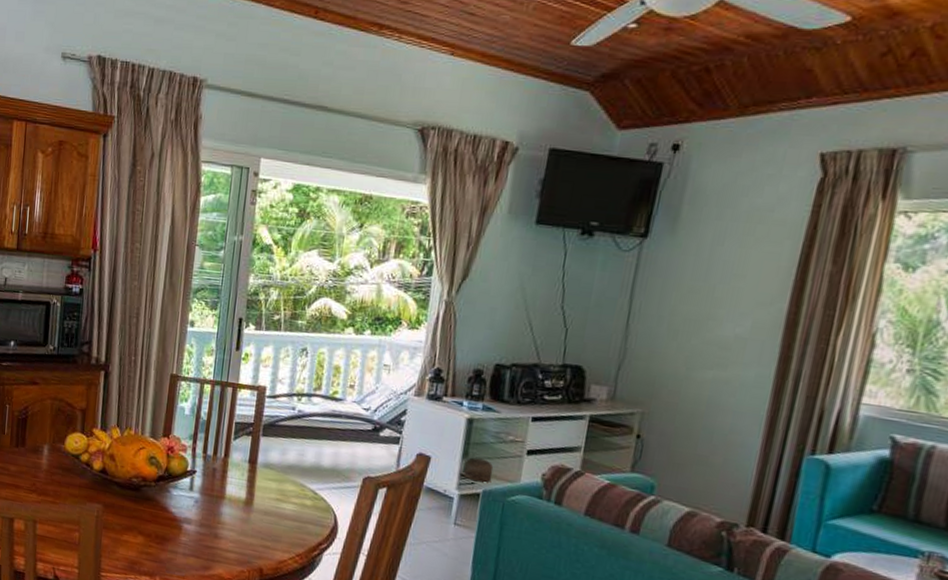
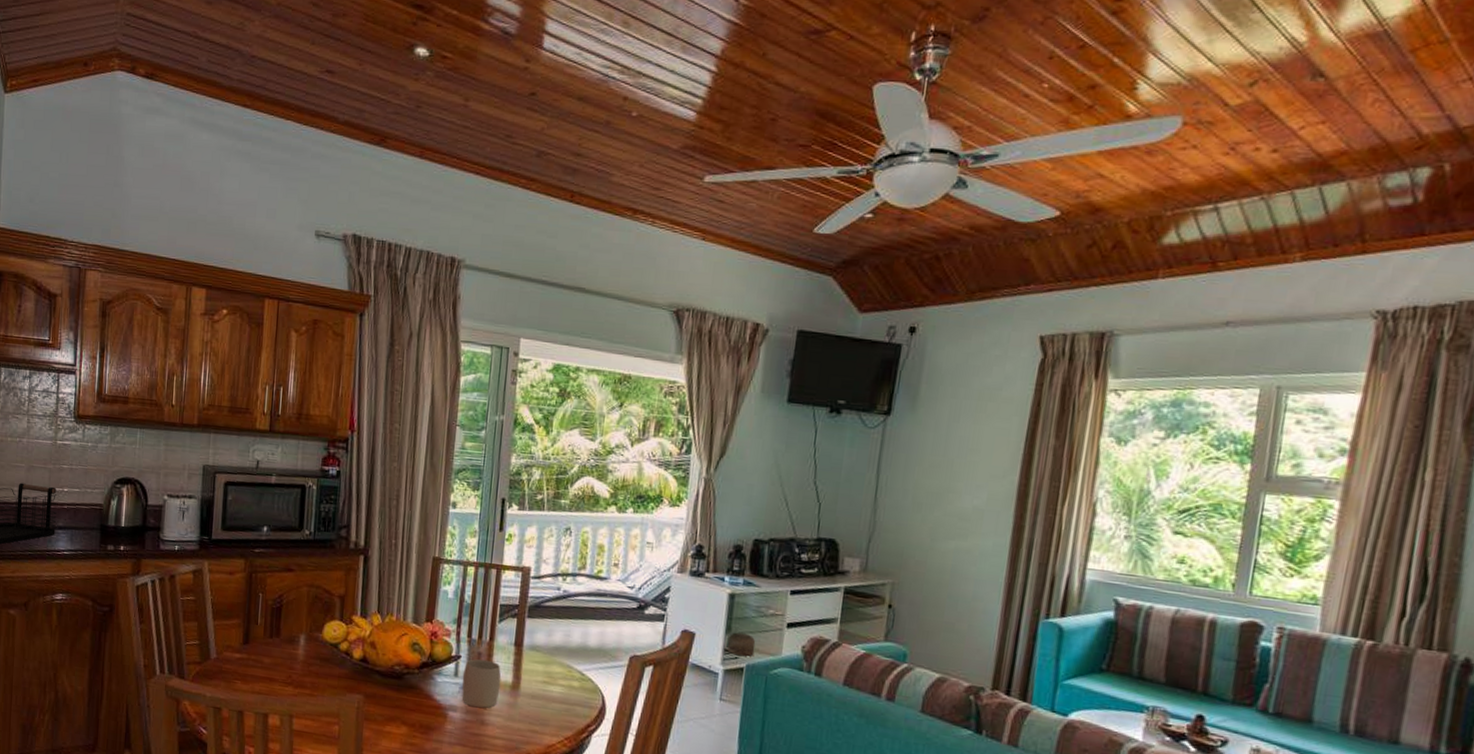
mug: none [196,474,235,522] -> present [462,659,502,708]

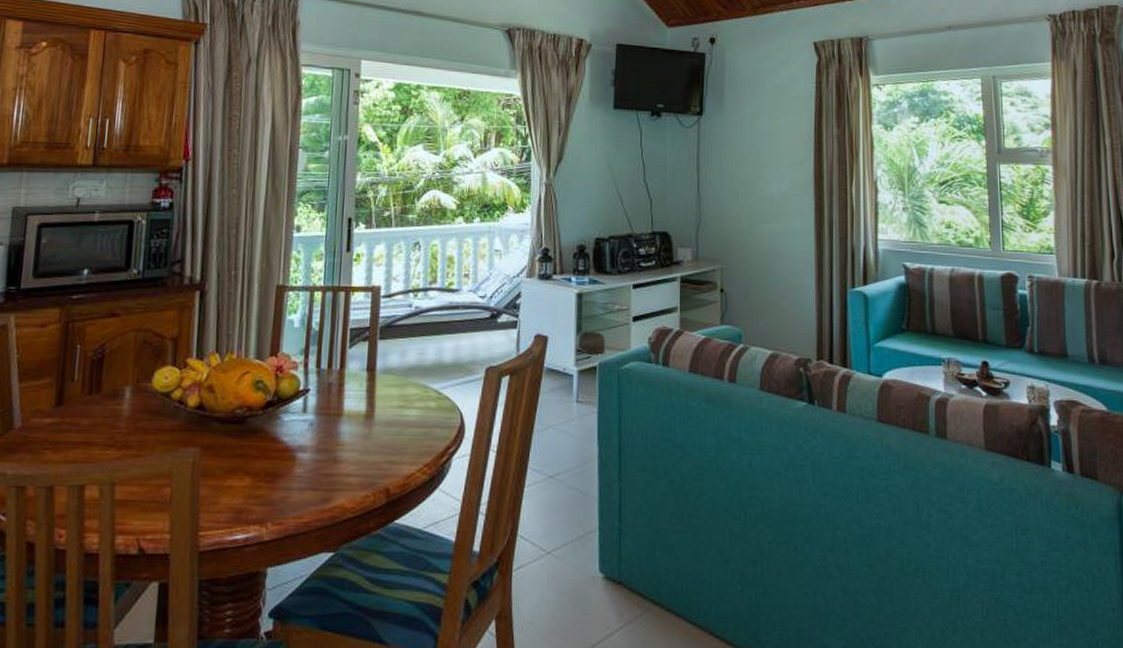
mug: present [462,659,502,708] -> none [311,390,354,445]

